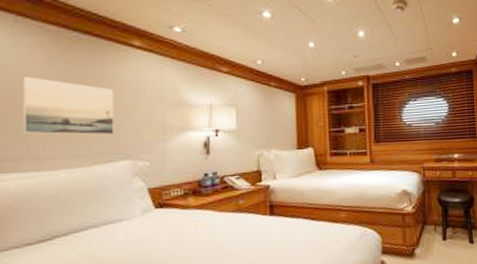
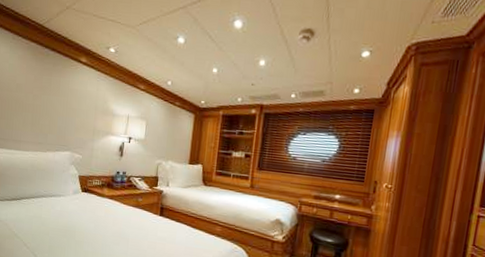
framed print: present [21,75,115,135] -> none [10,79,65,131]

